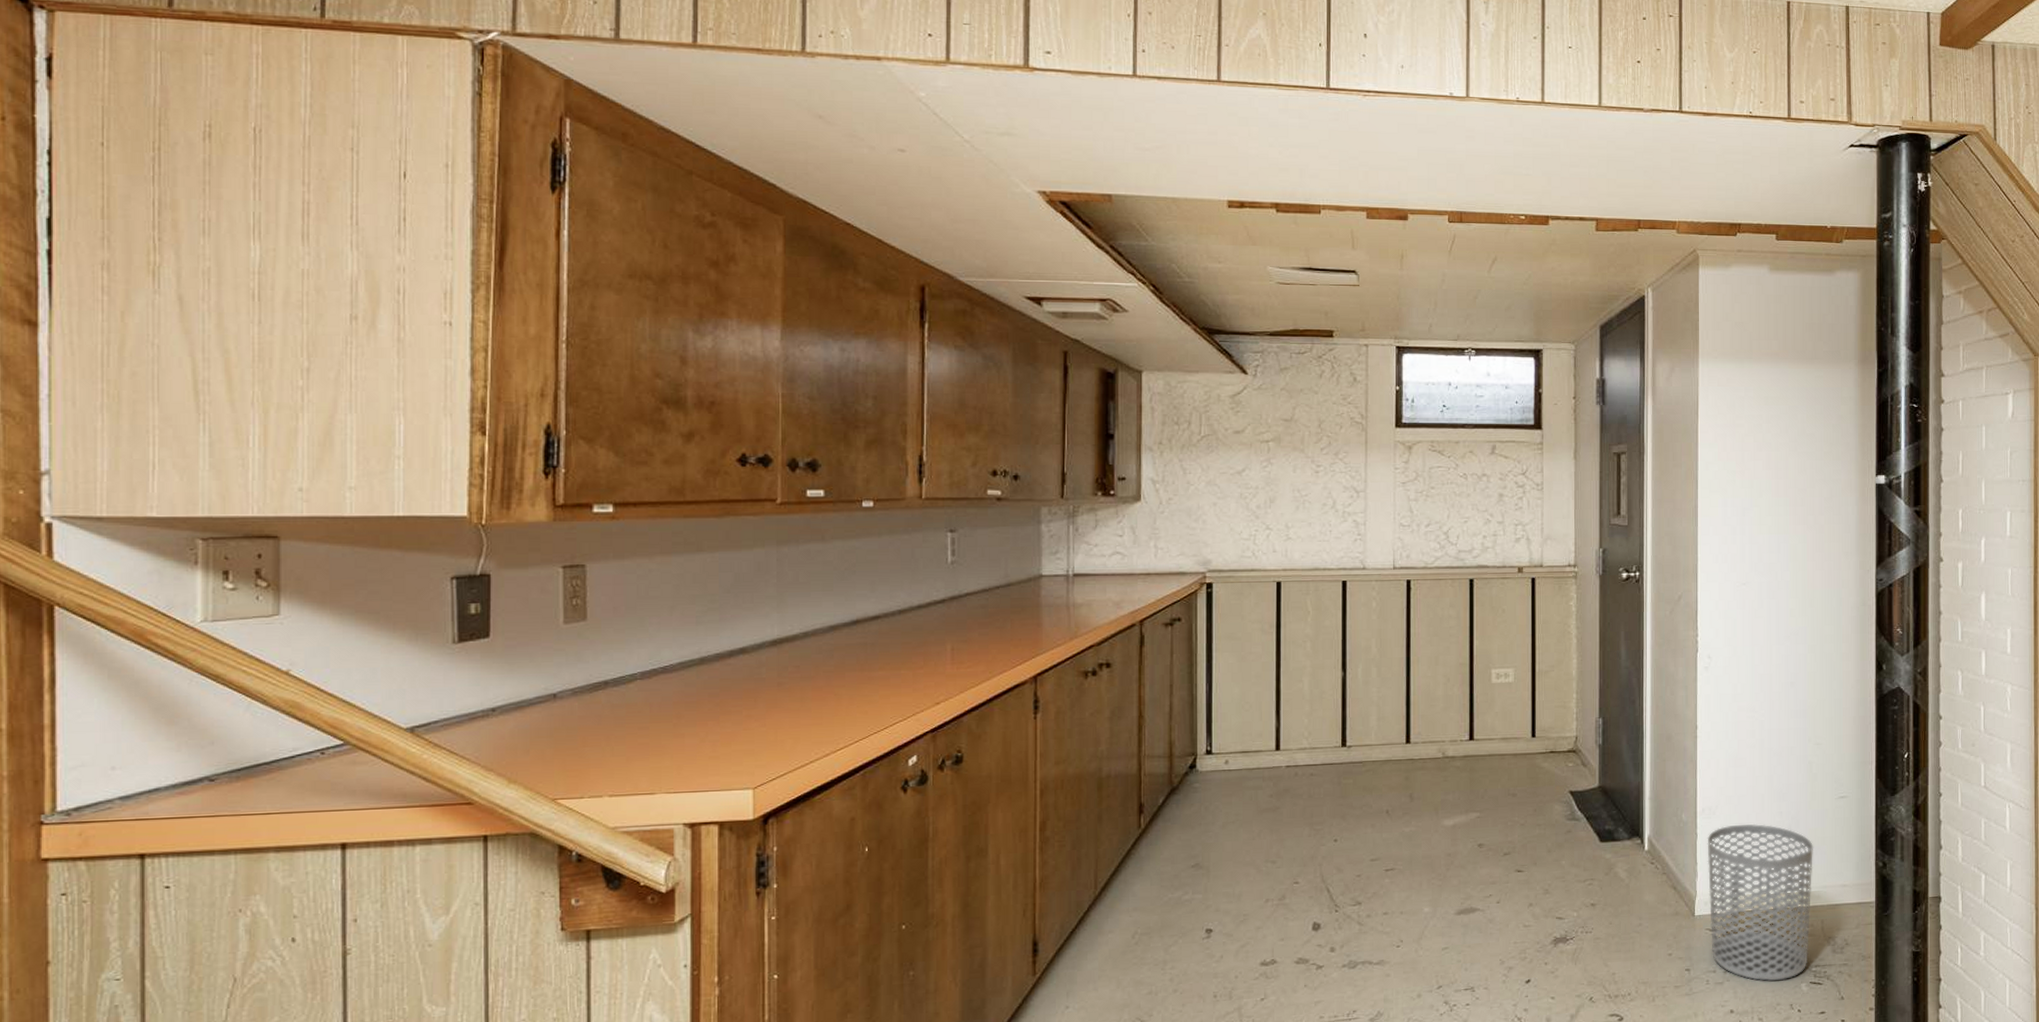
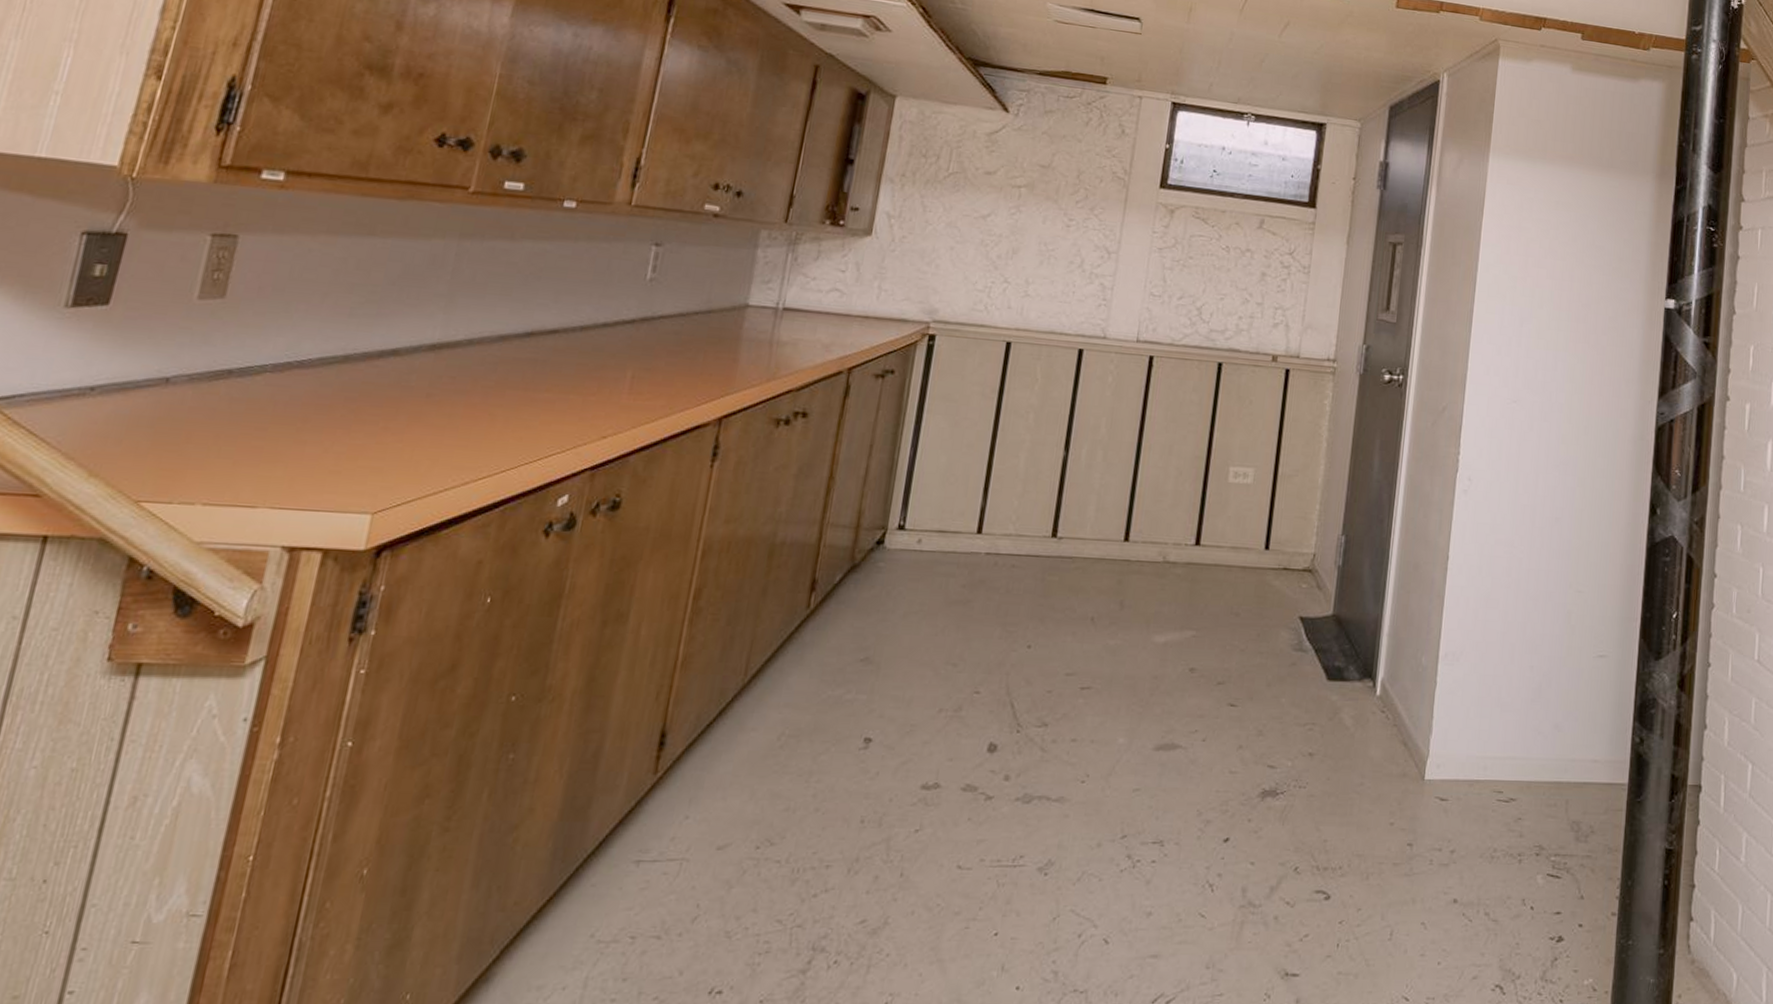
waste bin: present [1707,824,1814,981] -> none [1439,676,1565,869]

